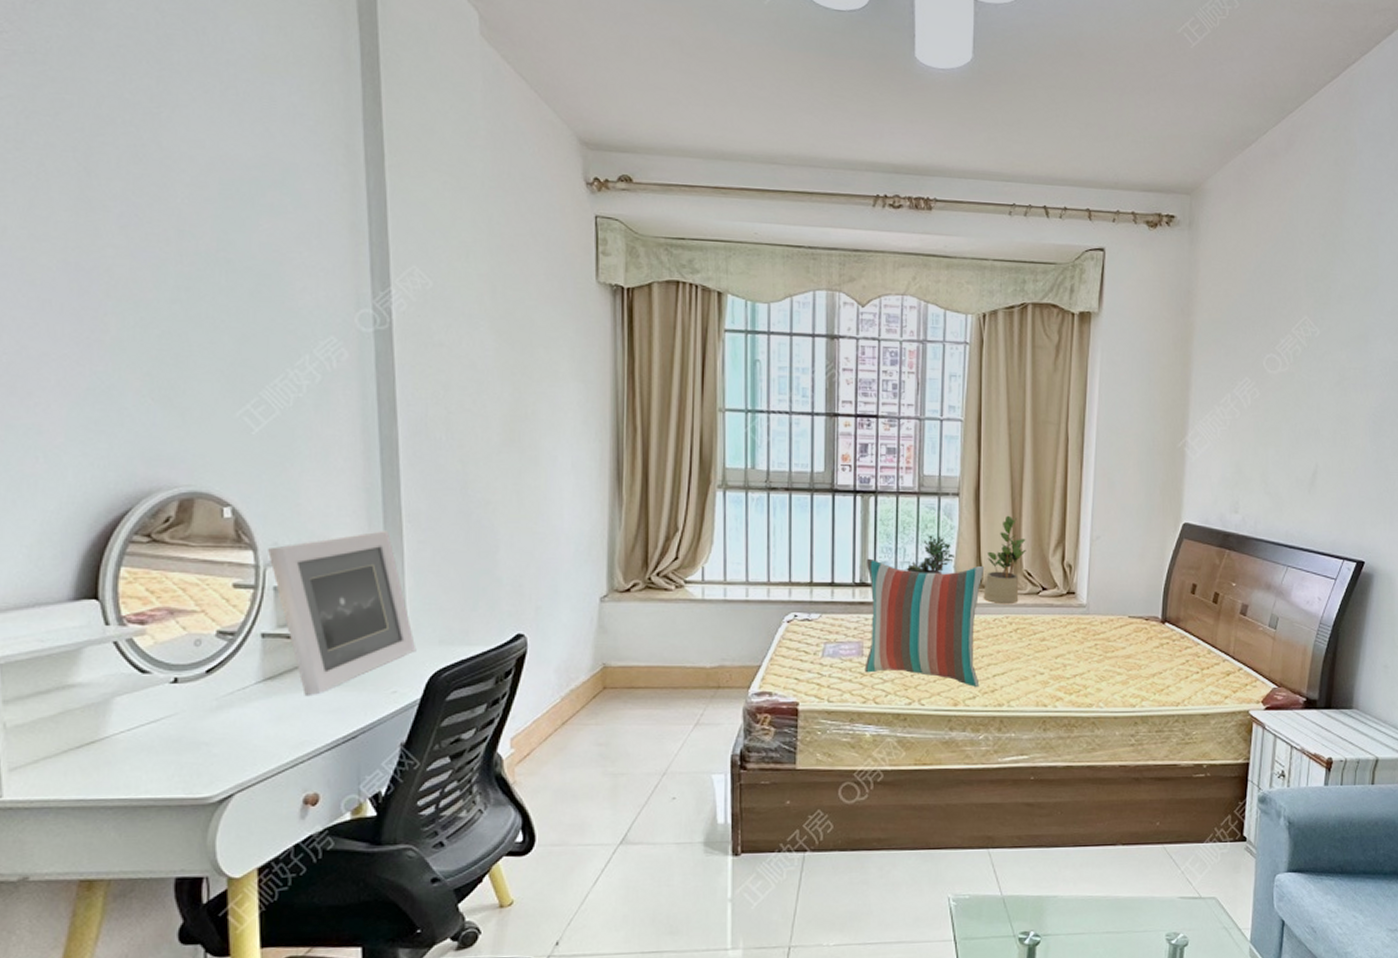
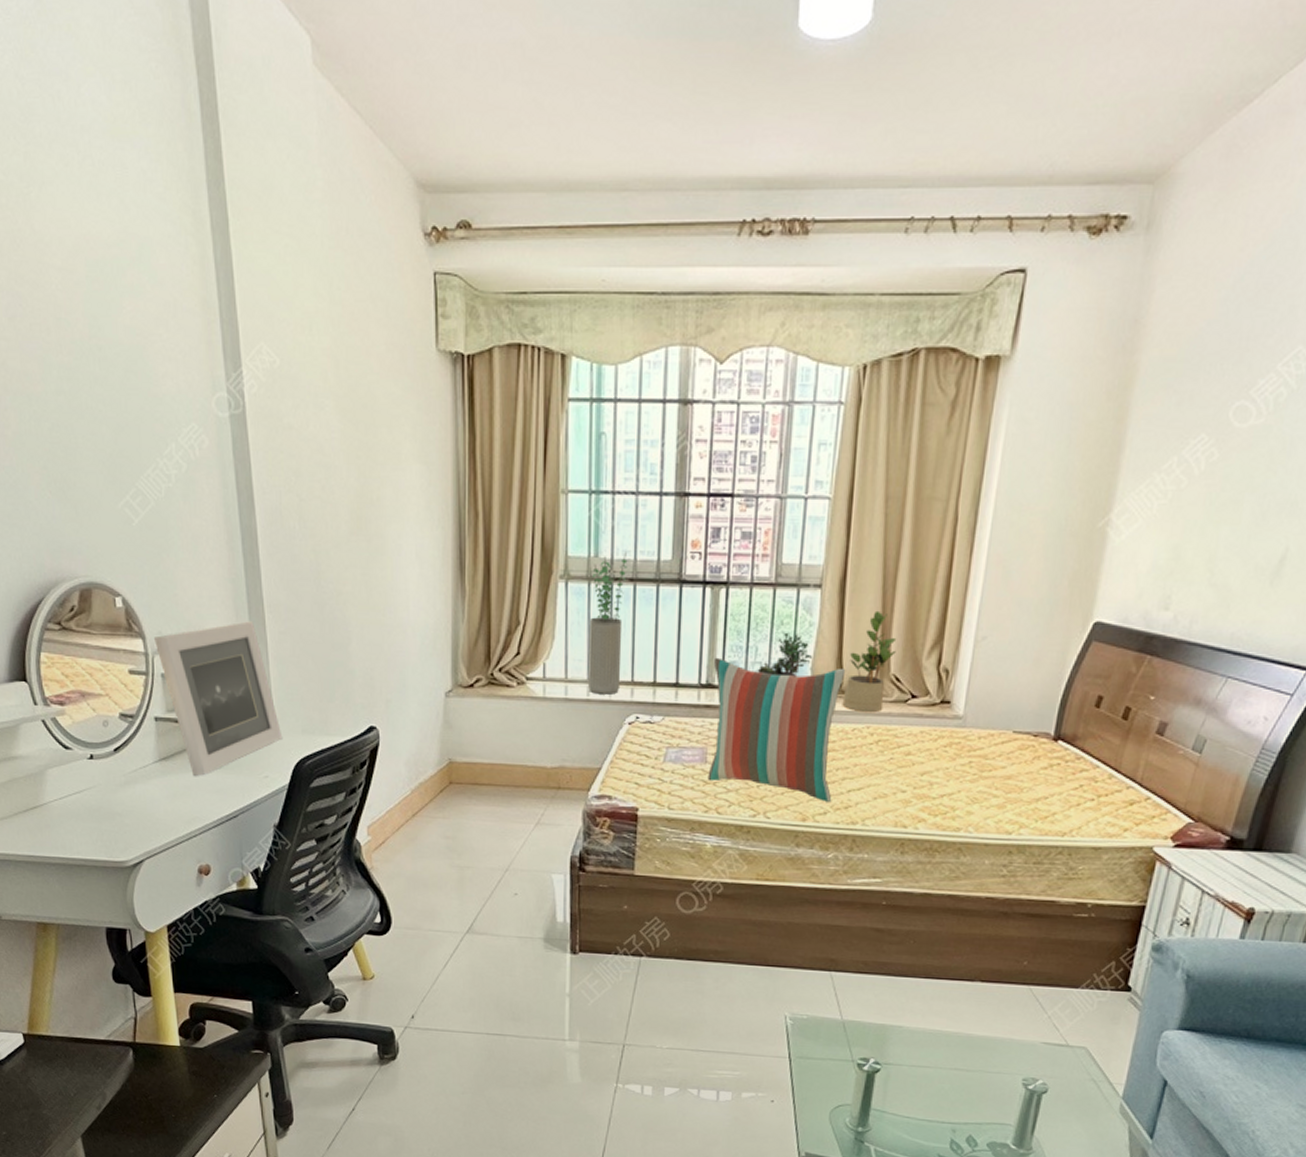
vase: none [746,464,783,595] -> present [588,552,628,695]

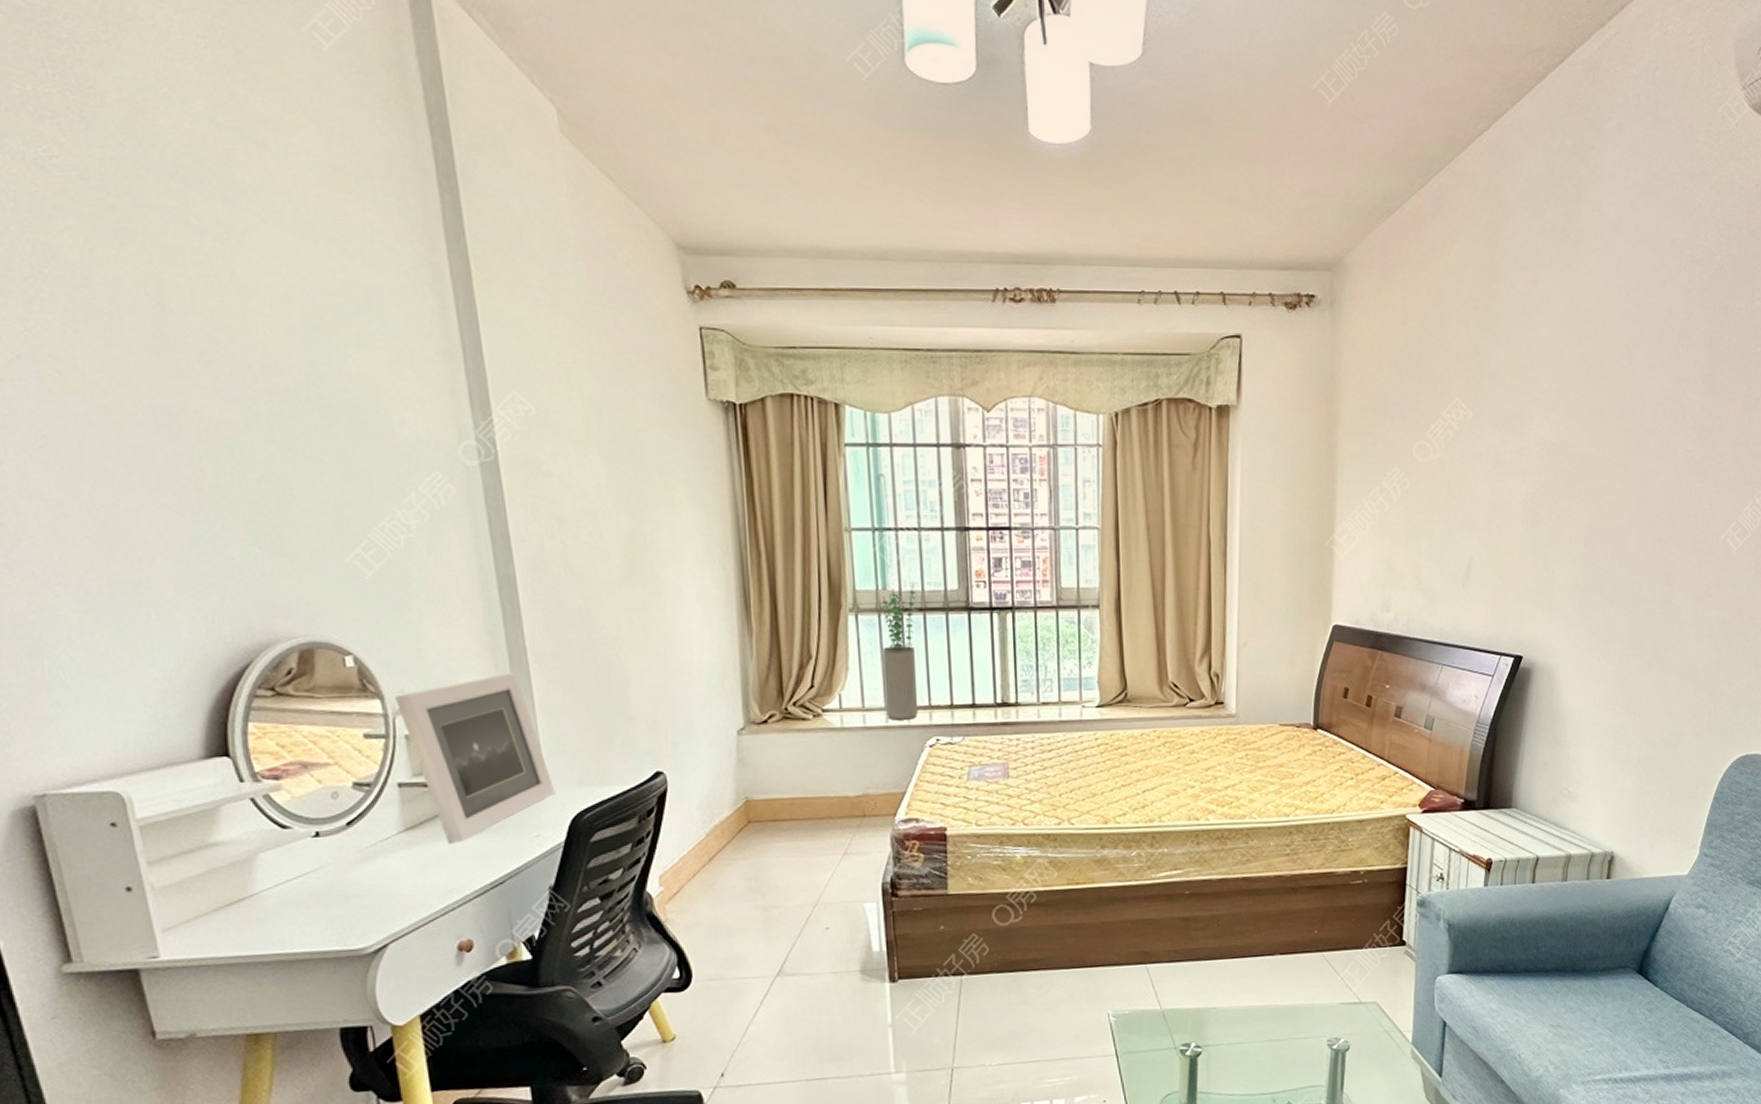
pillow: present [707,657,846,802] -> none [1006,677,1130,804]
succulent plant: present [758,632,813,677] -> none [1049,650,1099,691]
potted plant: present [842,610,897,712] -> none [1129,625,1171,717]

